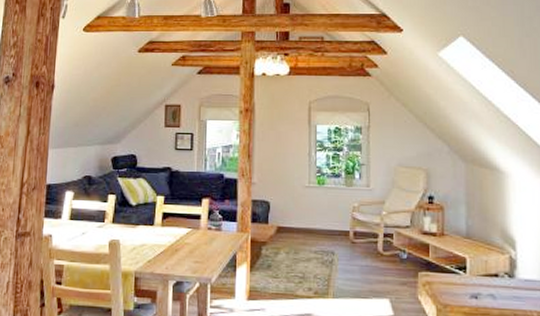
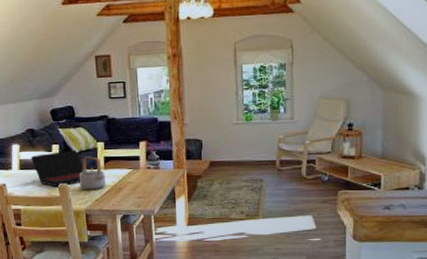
laptop: none [84,202,138,242] -> present [31,150,83,187]
teapot: none [132,211,161,249] -> present [79,156,106,190]

